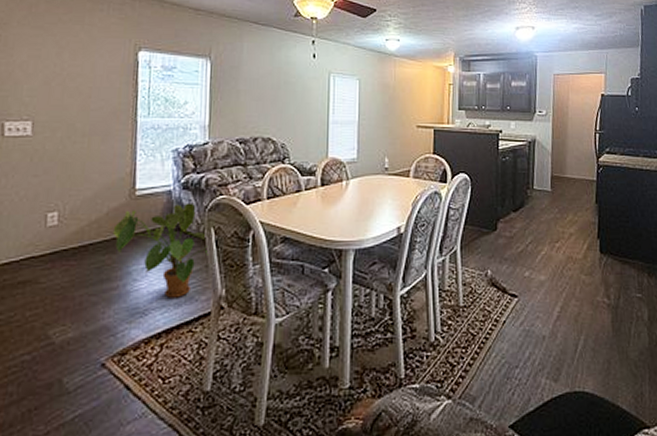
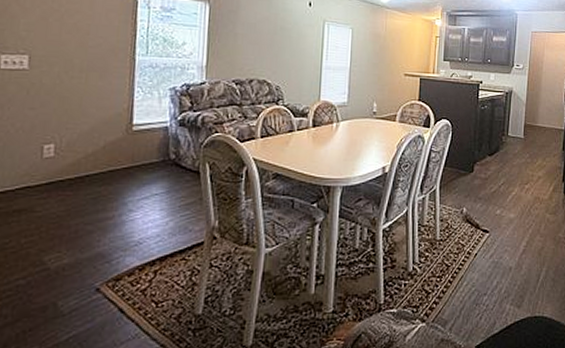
house plant: present [112,203,209,298] -> none [109,139,203,228]

